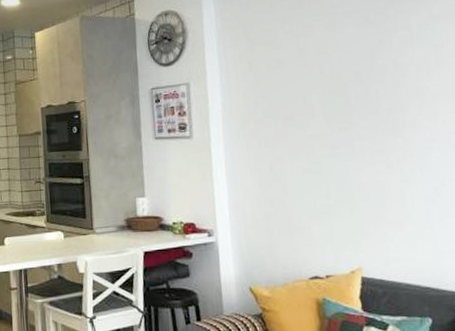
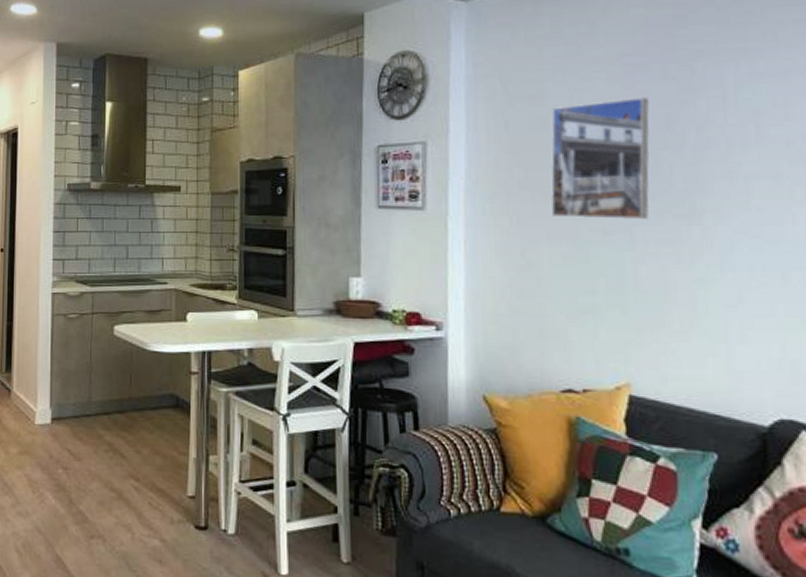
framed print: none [284,39,364,138] -> present [550,97,650,220]

